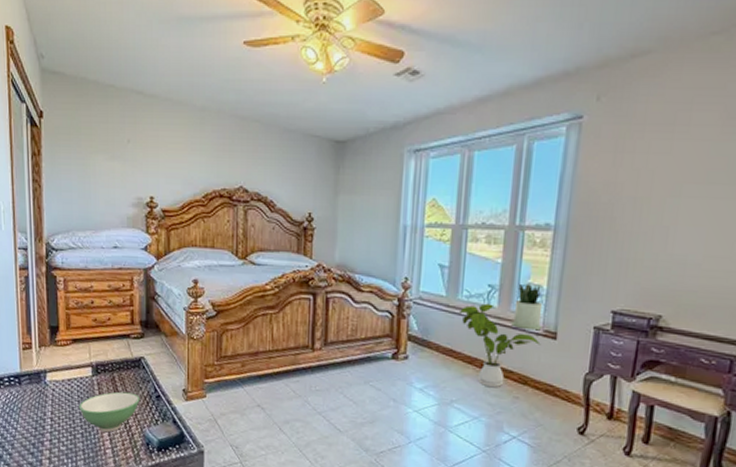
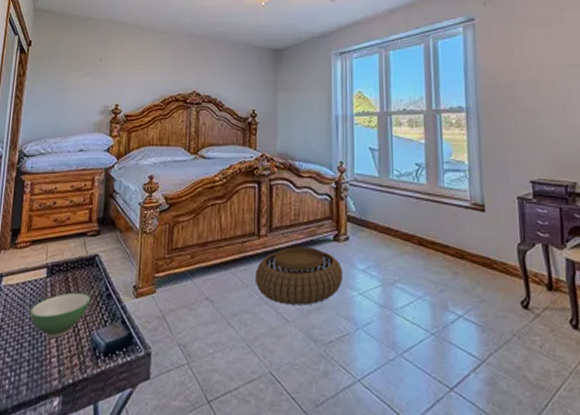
pouf: none [307,362,400,418] -> present [254,246,344,306]
house plant: present [458,303,541,388] -> none [391,181,471,265]
planter: present [509,283,543,331] -> none [439,160,470,204]

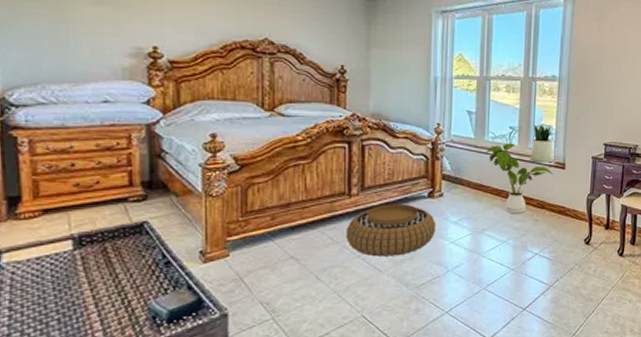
bowl: present [29,292,91,339] -> none [53,263,143,314]
house plant: none [391,181,471,265] -> present [486,143,553,214]
planter: none [439,160,470,204] -> present [528,124,554,163]

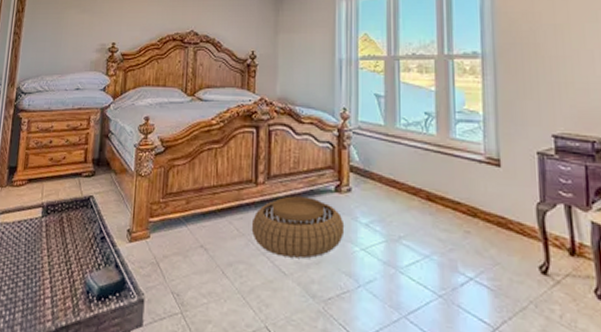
house plant: present [486,143,553,214] -> none [398,131,485,222]
planter: present [528,124,554,163] -> none [450,110,484,158]

